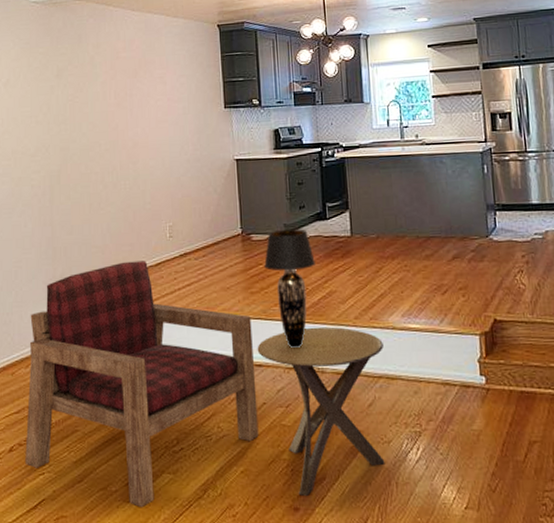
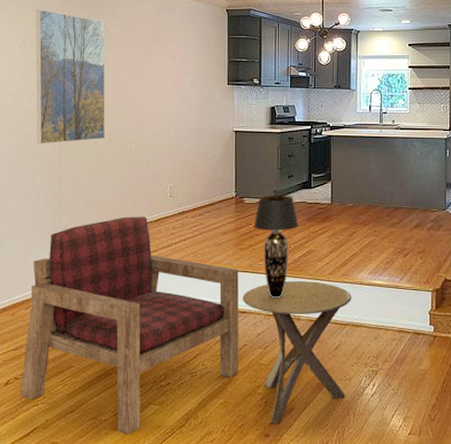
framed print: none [18,42,97,188] -> present [35,9,106,144]

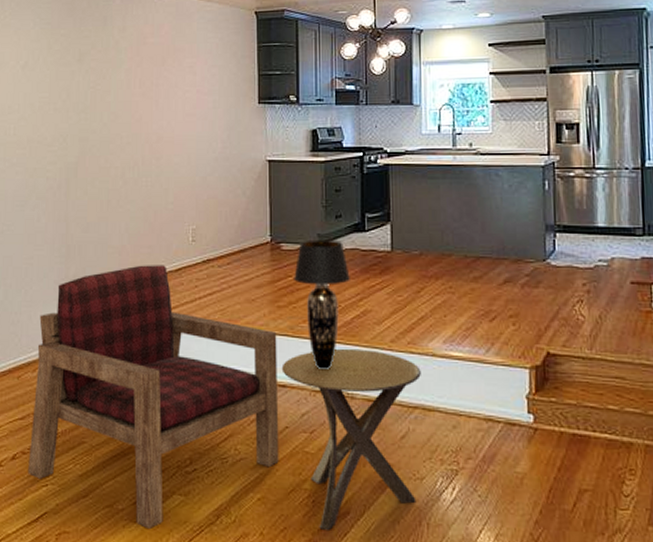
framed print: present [35,9,106,144] -> none [38,23,118,180]

